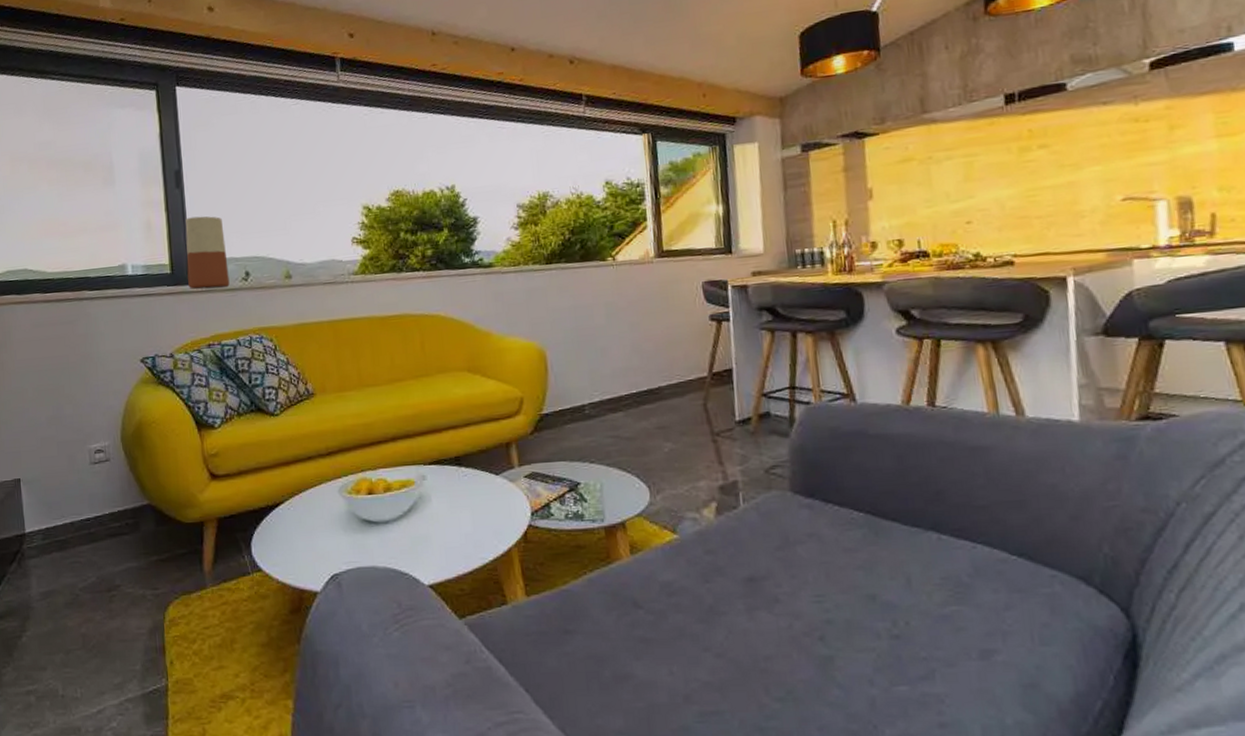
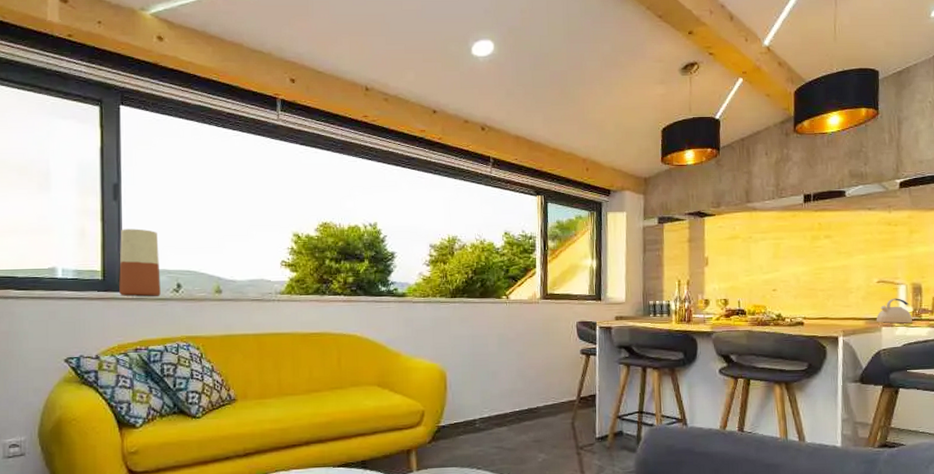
kettle: none [1123,219,1180,255] -> present [876,298,912,324]

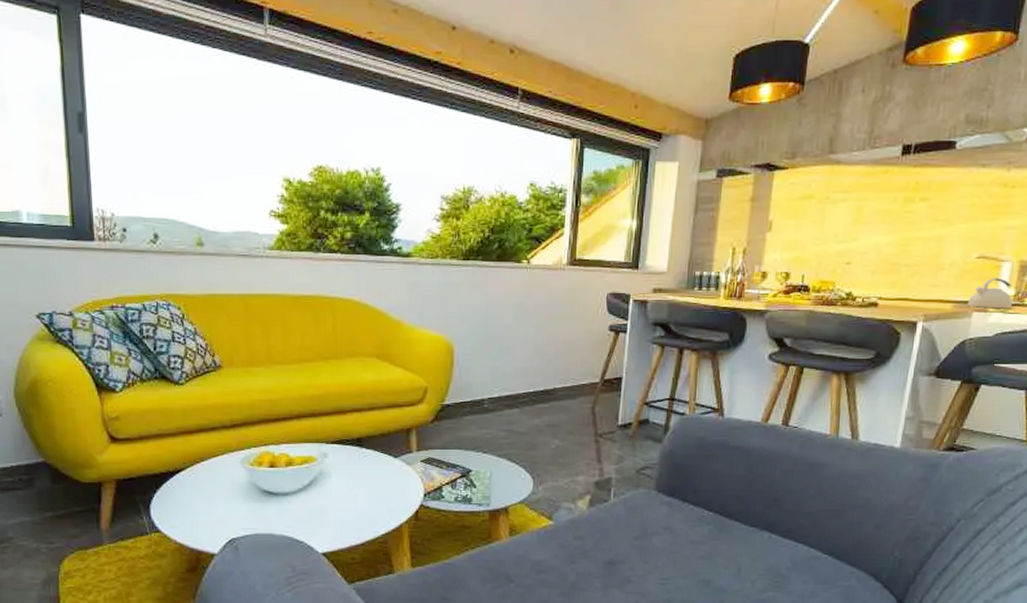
vase: present [119,228,161,298] -> none [88,167,136,249]

